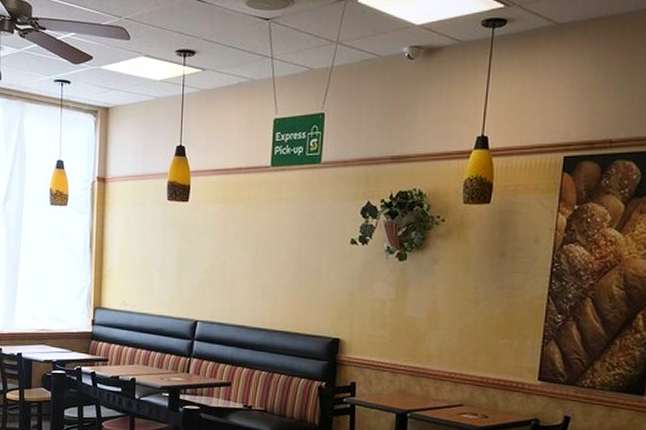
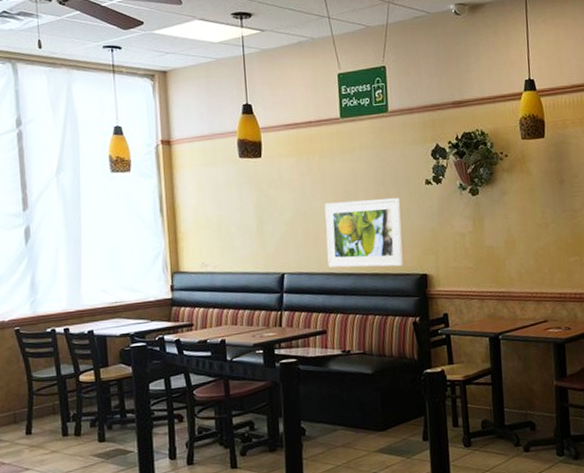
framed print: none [240,254,322,327] -> present [324,198,403,268]

